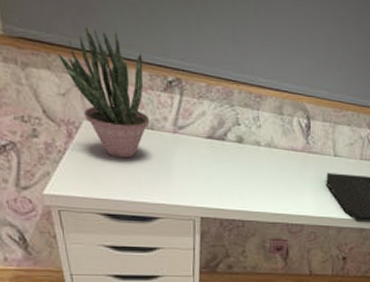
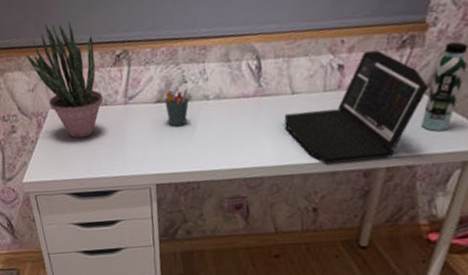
pen holder: none [216,128,240,166] -> present [164,88,189,127]

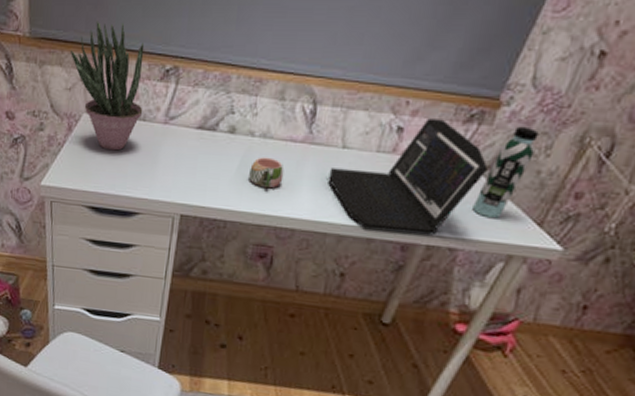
pen holder: present [164,88,189,127] -> none [206,117,234,159]
mug: none [211,115,244,145] -> present [249,157,285,189]

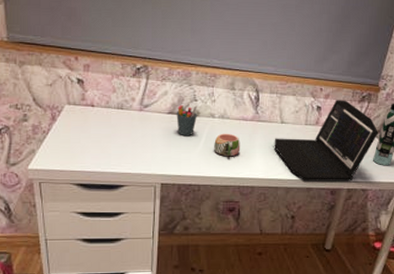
potted plant: present [71,21,145,151] -> none [49,29,120,135]
pen holder: none [206,117,234,159] -> present [176,104,197,136]

